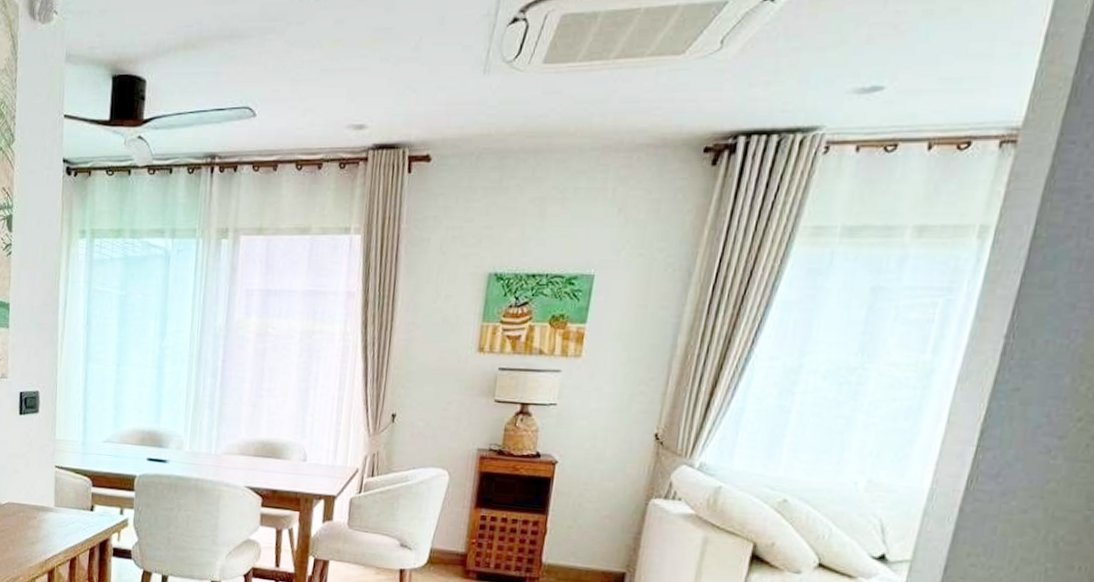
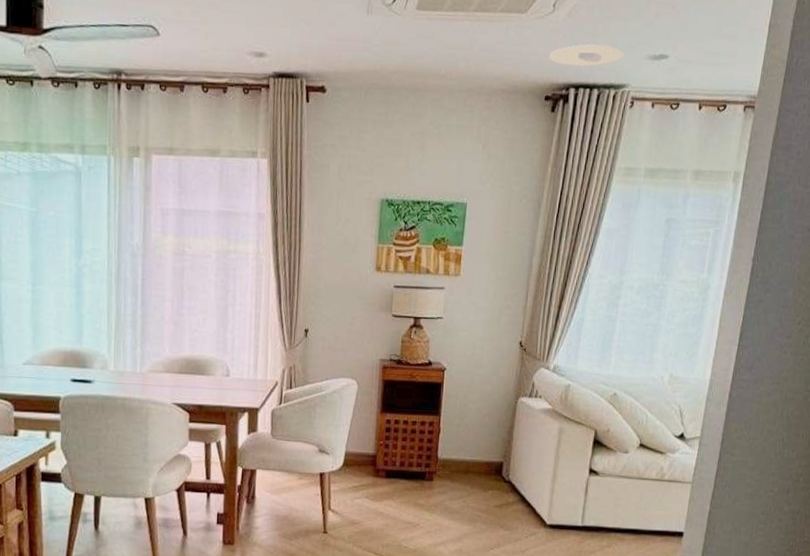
recessed light: none [712,82,819,110] -> present [549,44,625,67]

